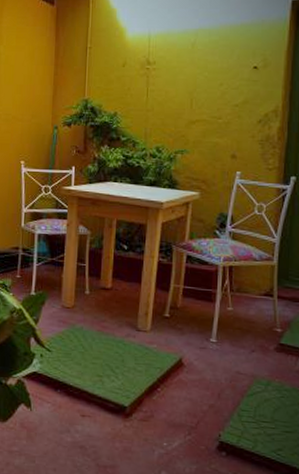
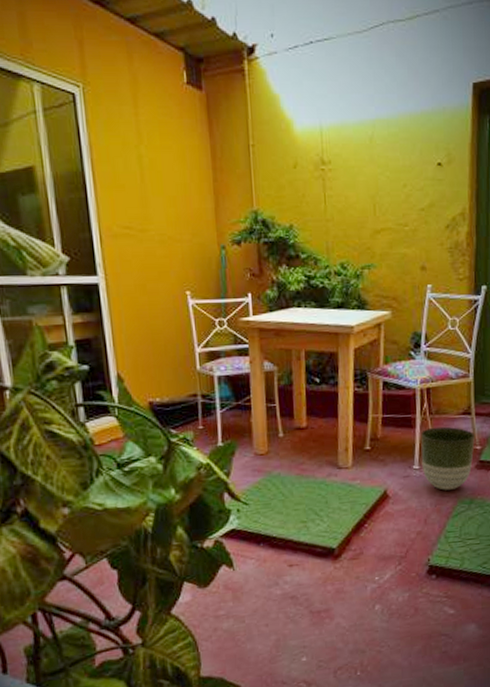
planter: none [219,304,276,369] -> present [420,426,475,491]

